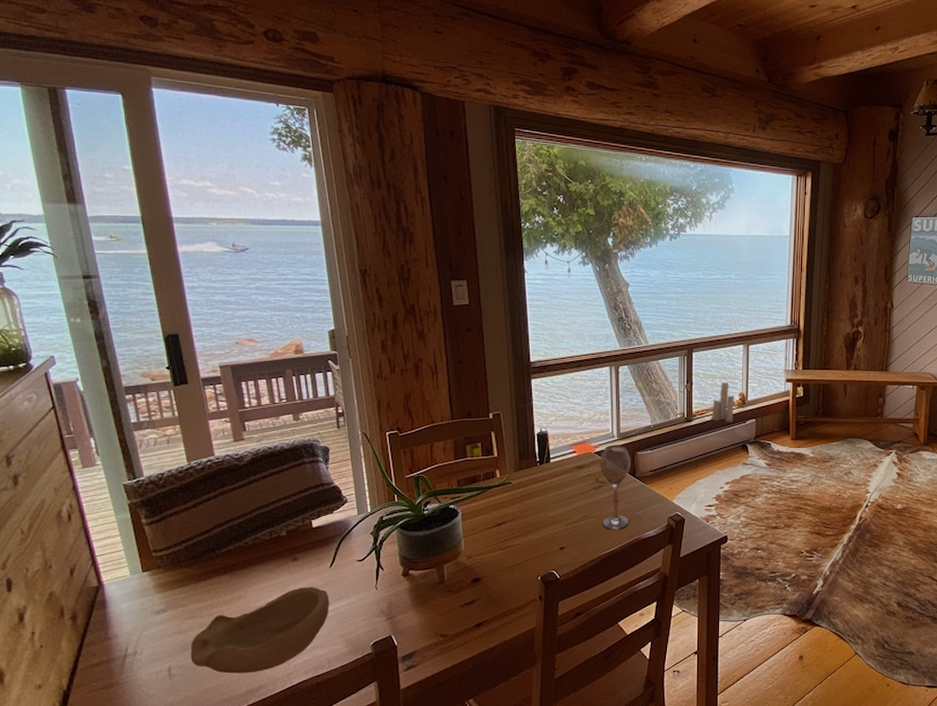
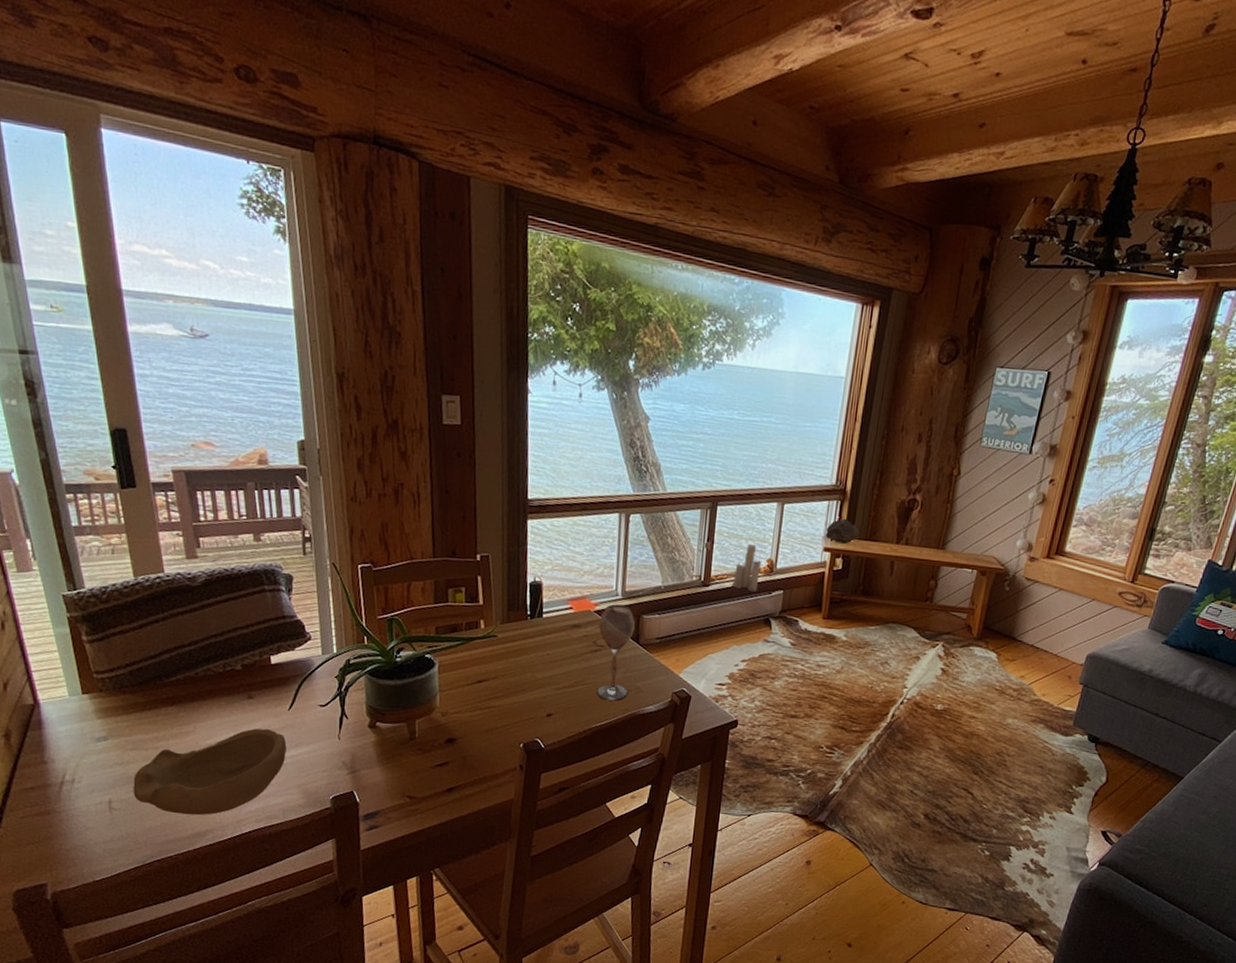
decorative stone: none [786,353,815,374] -> present [825,518,860,544]

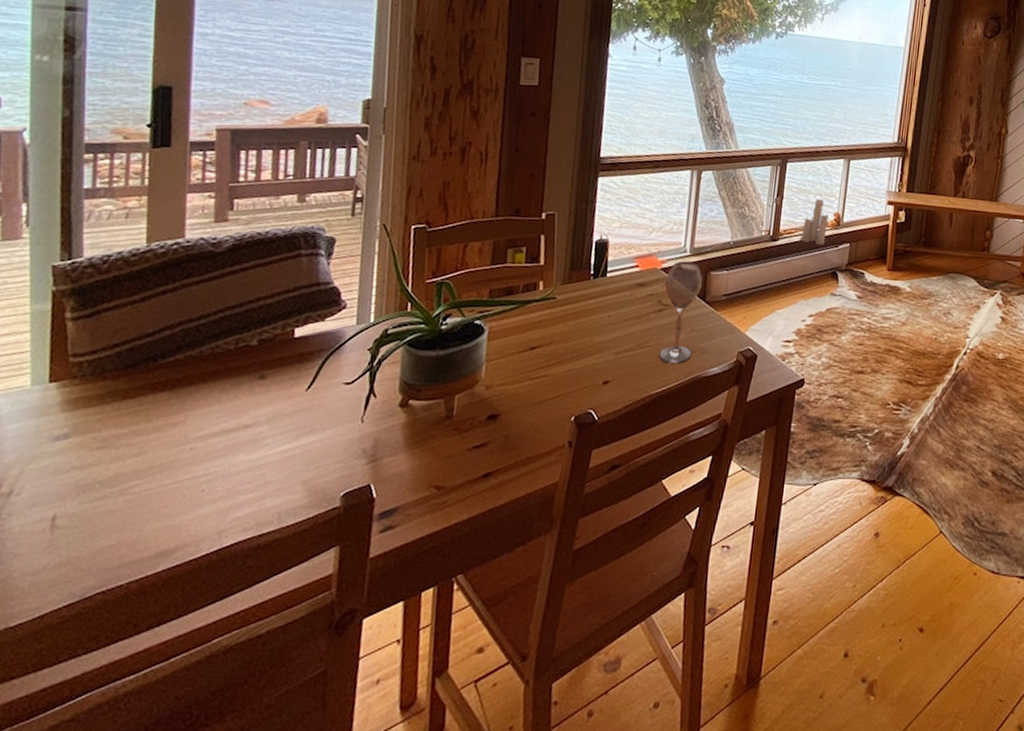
bowl: present [133,728,287,816] -> none [87,413,298,528]
decorative stone: present [825,518,860,544] -> none [888,173,920,197]

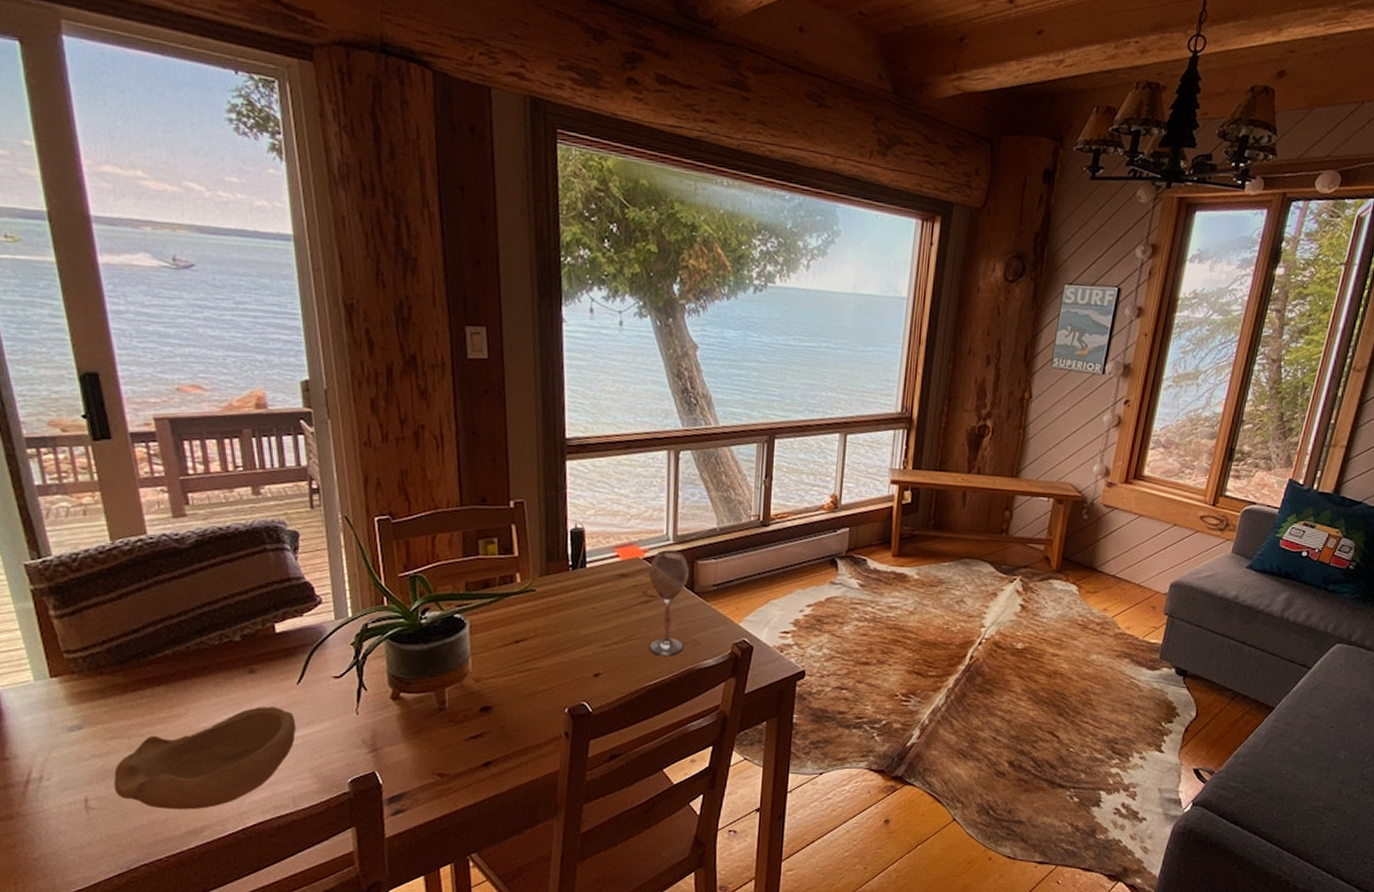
bowl: none [87,413,298,528] -> present [114,706,296,810]
candle: present [800,197,829,246] -> none [794,477,824,531]

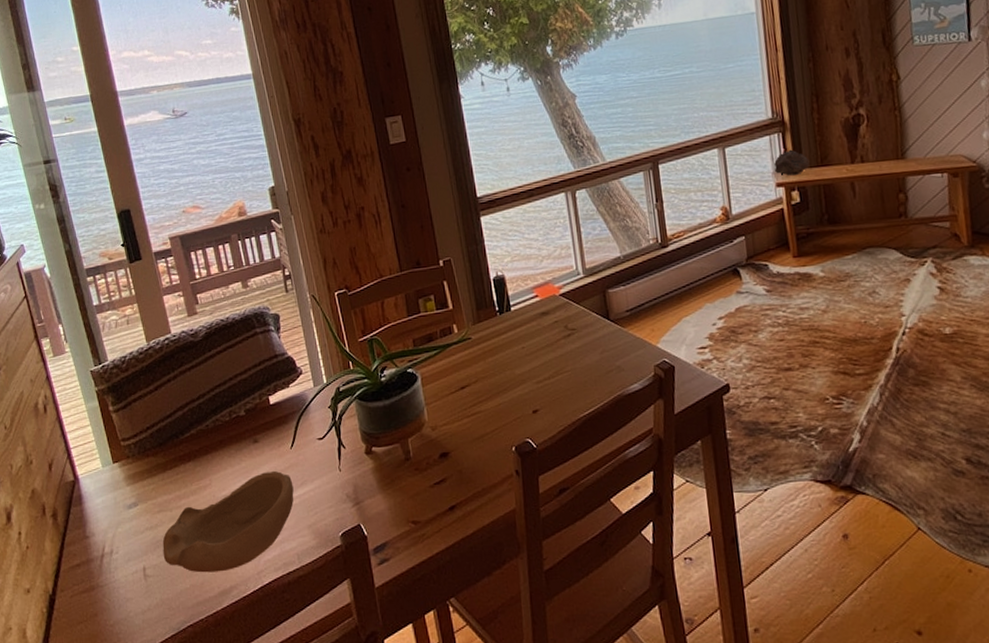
wineglass: present [649,549,689,656] -> none [566,283,610,386]
decorative stone: none [891,448,928,475] -> present [774,149,810,176]

